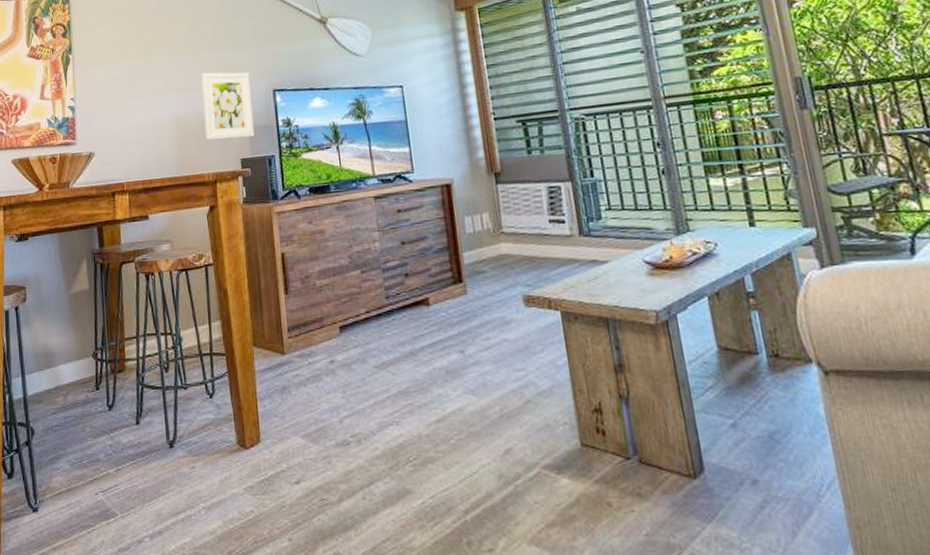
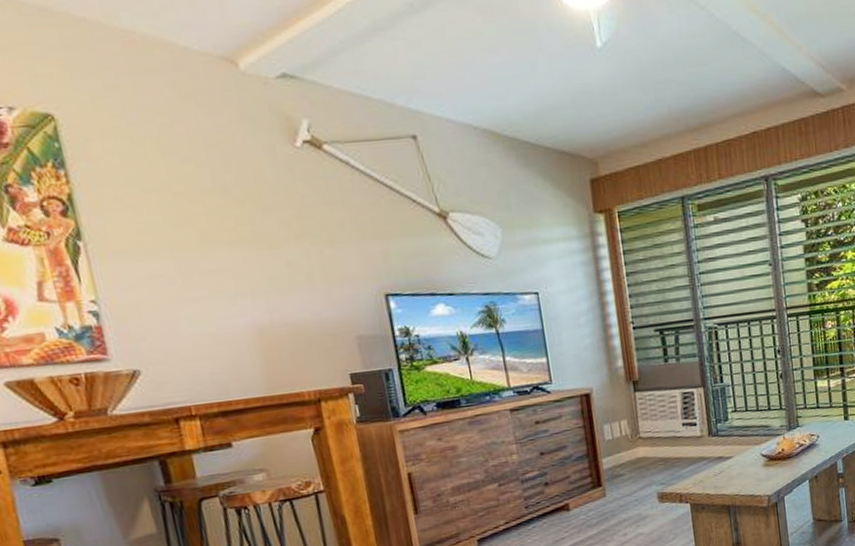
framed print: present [200,72,255,141] -> none [286,271,366,354]

